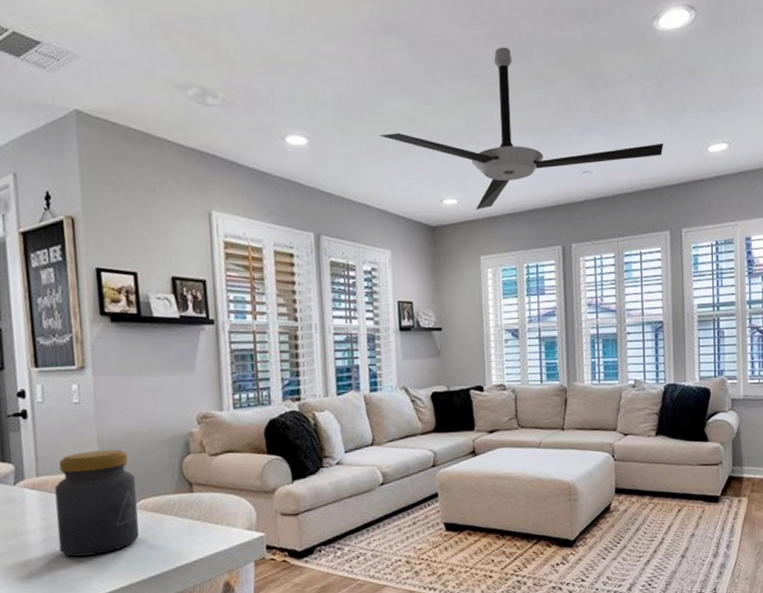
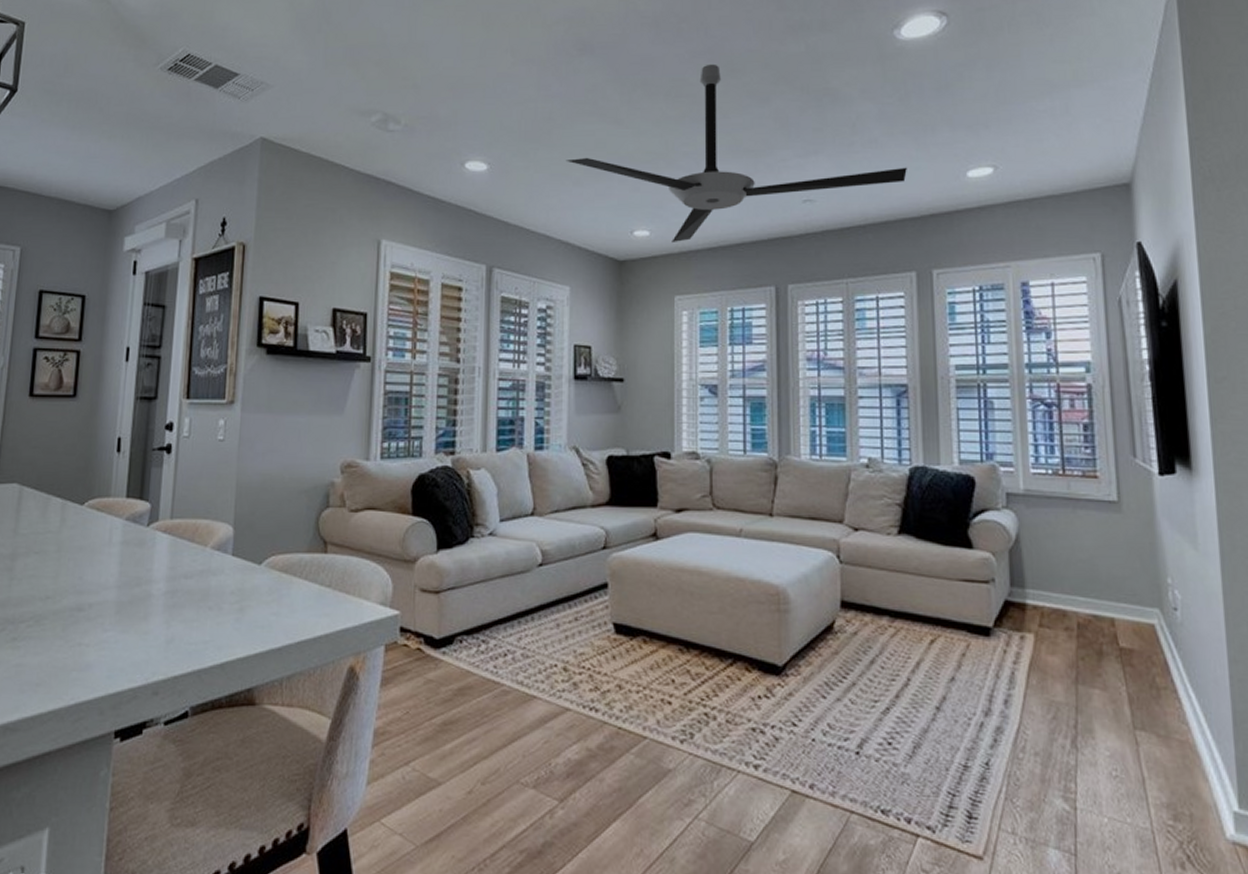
jar: present [55,449,139,557] -> none [181,495,269,616]

